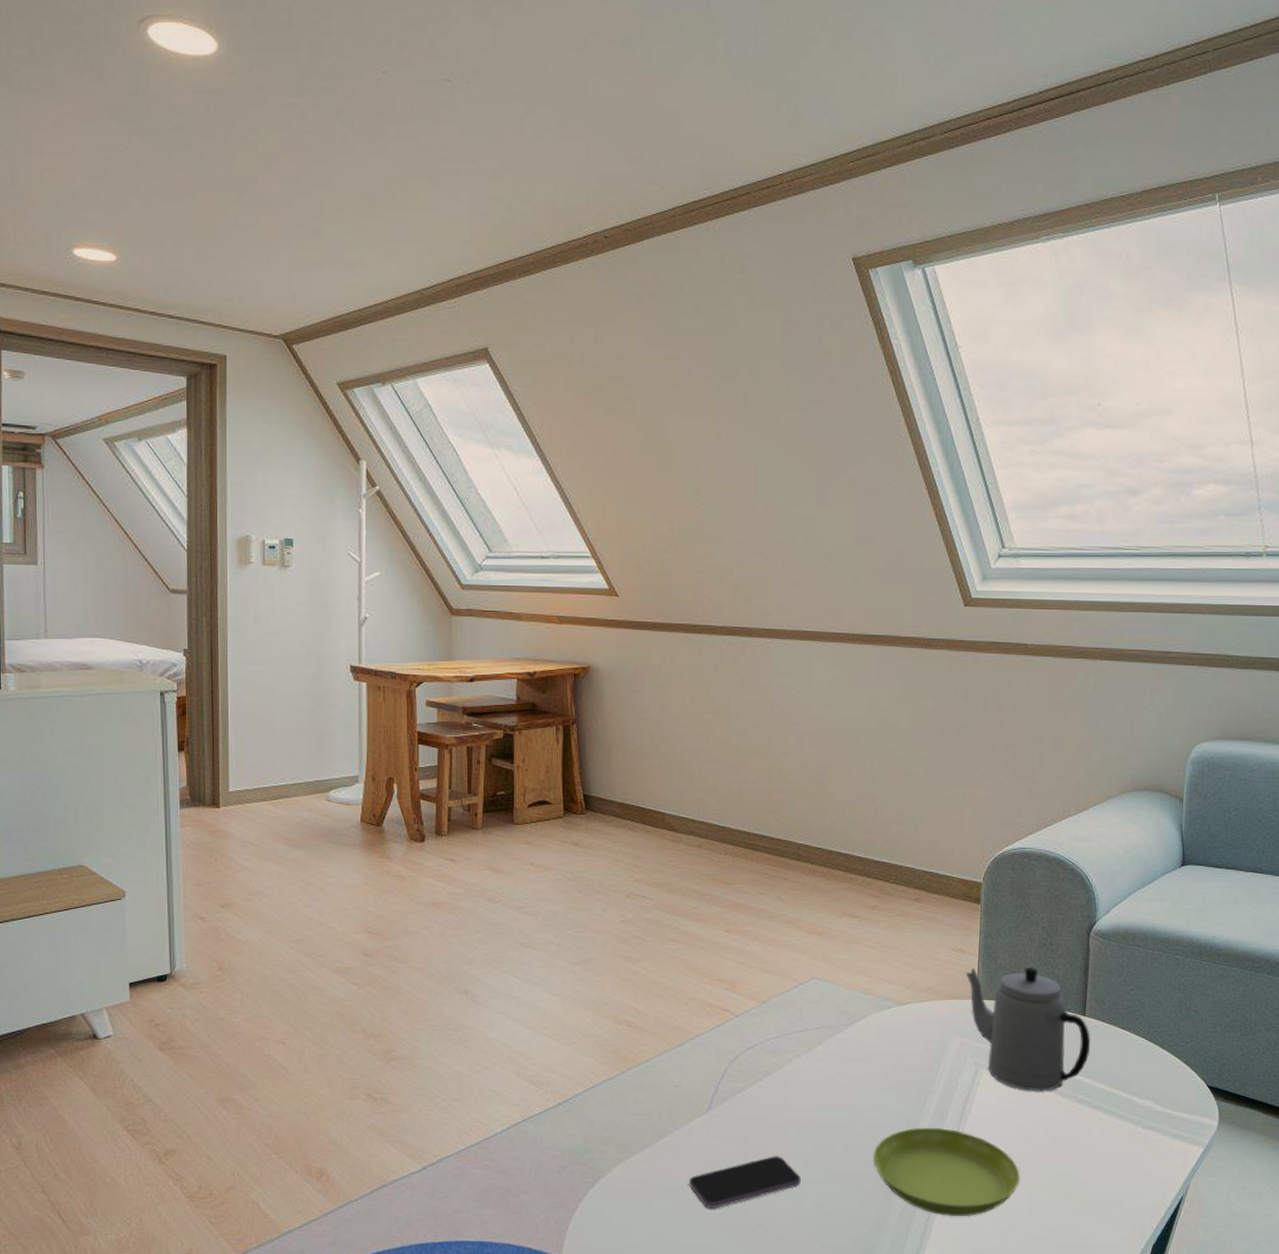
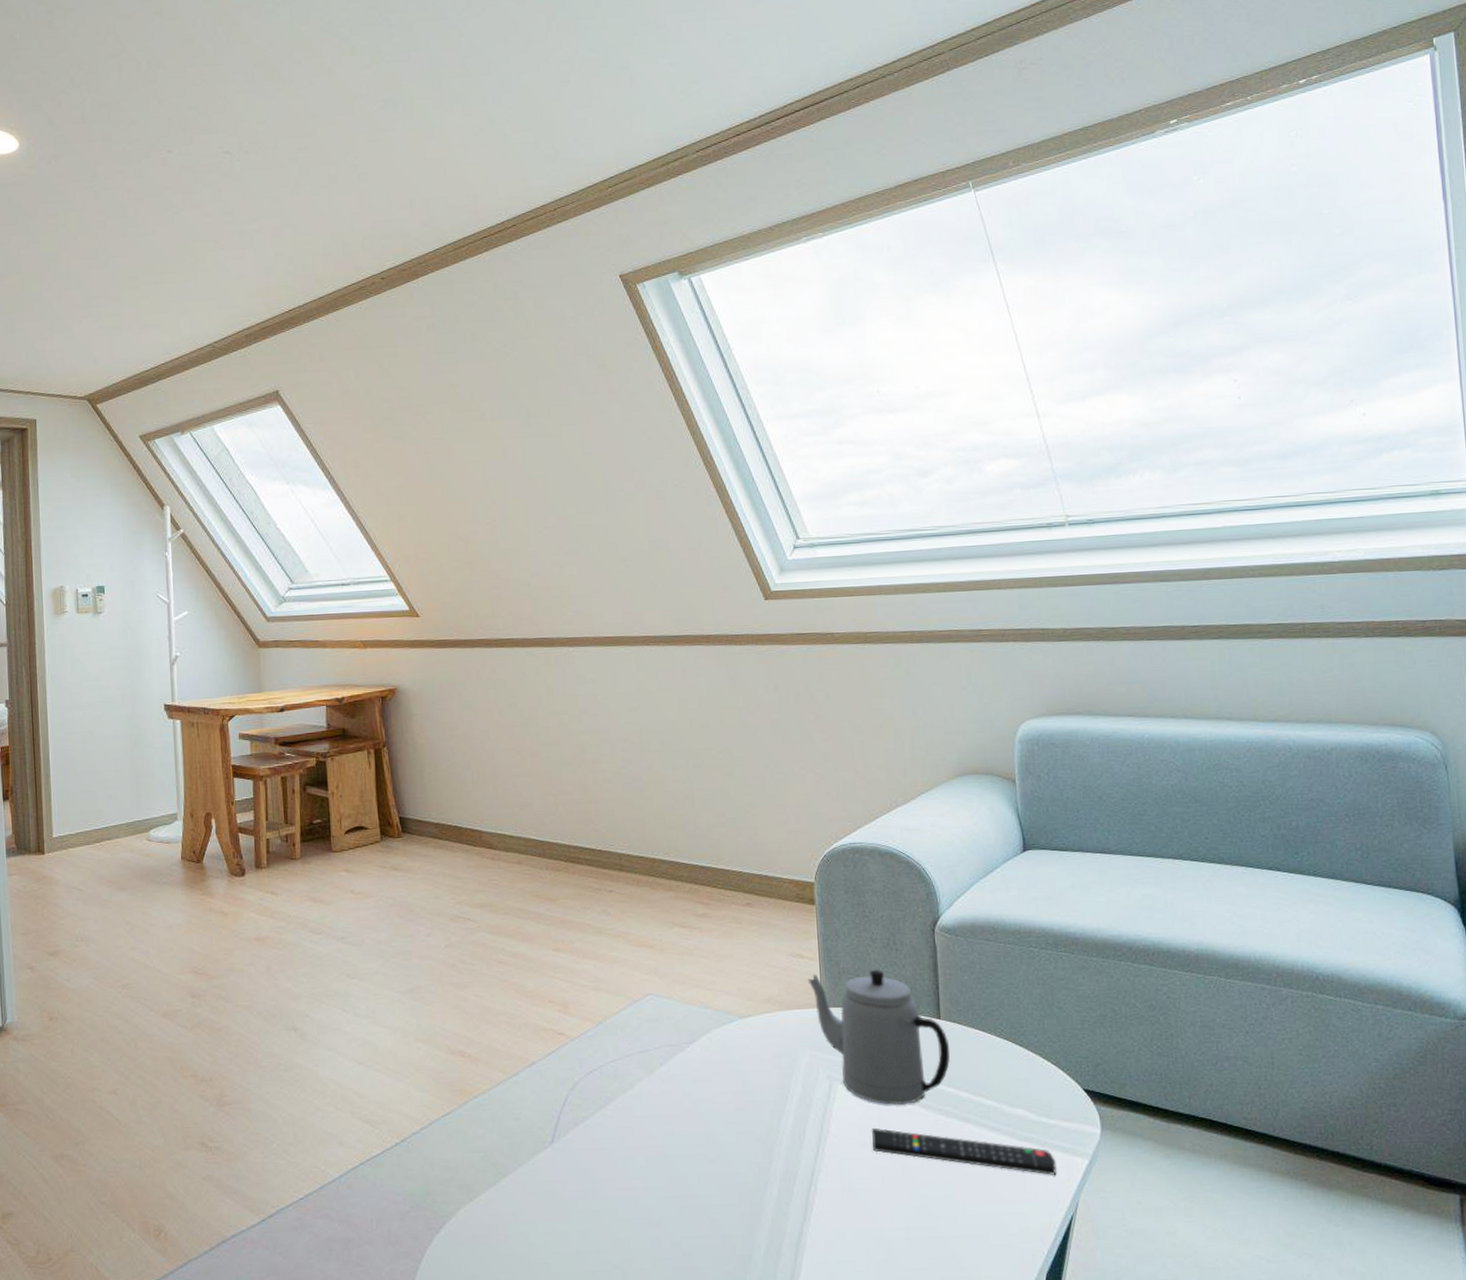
smartphone: present [689,1155,801,1208] -> none [538,1189,656,1252]
saucer: present [873,1127,1021,1217] -> none [730,1150,892,1250]
remote control: none [1009,1110,1174,1160] -> present [872,1127,1057,1175]

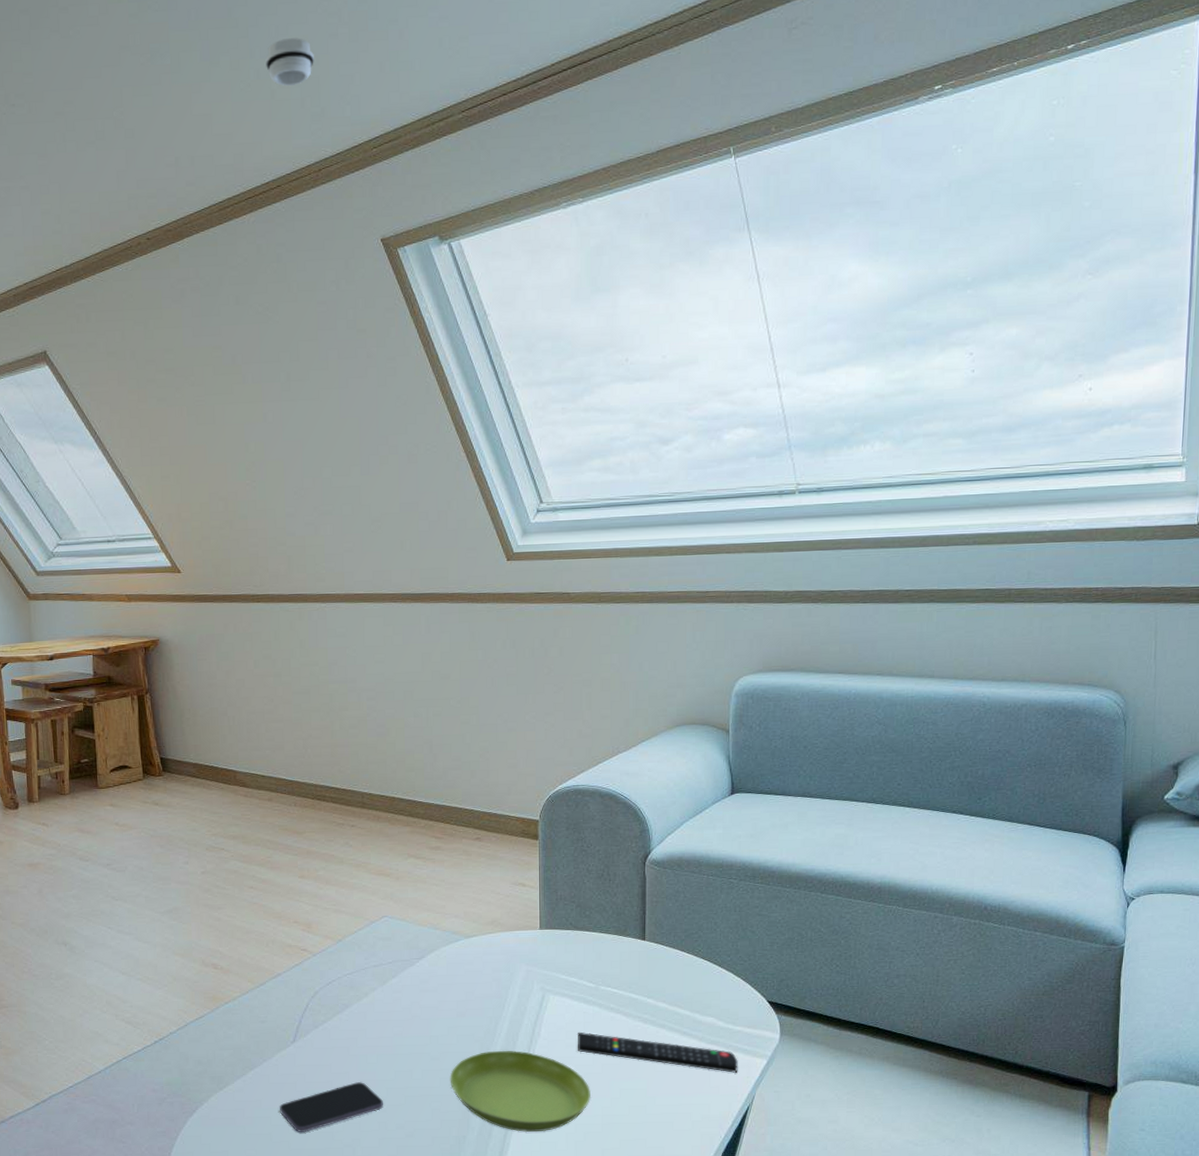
smoke detector: none [498,85,547,130] -> present [266,38,314,86]
smartphone: none [538,1189,656,1252] -> present [280,1081,383,1132]
saucer: none [730,1150,892,1250] -> present [450,1050,592,1133]
teapot: present [807,969,951,1106] -> none [528,896,652,1014]

